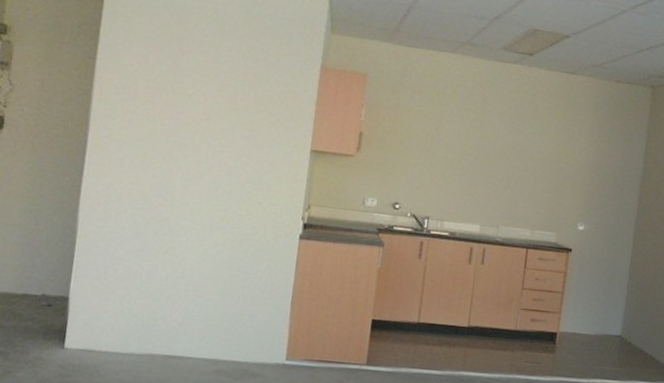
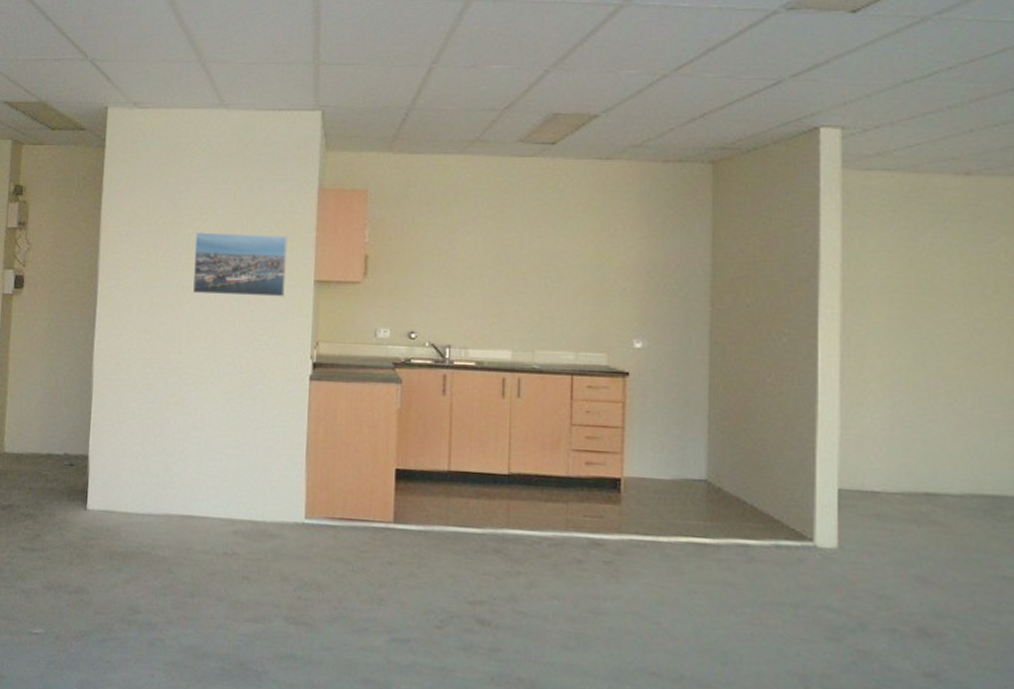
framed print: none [189,93,288,163] -> present [192,232,287,297]

